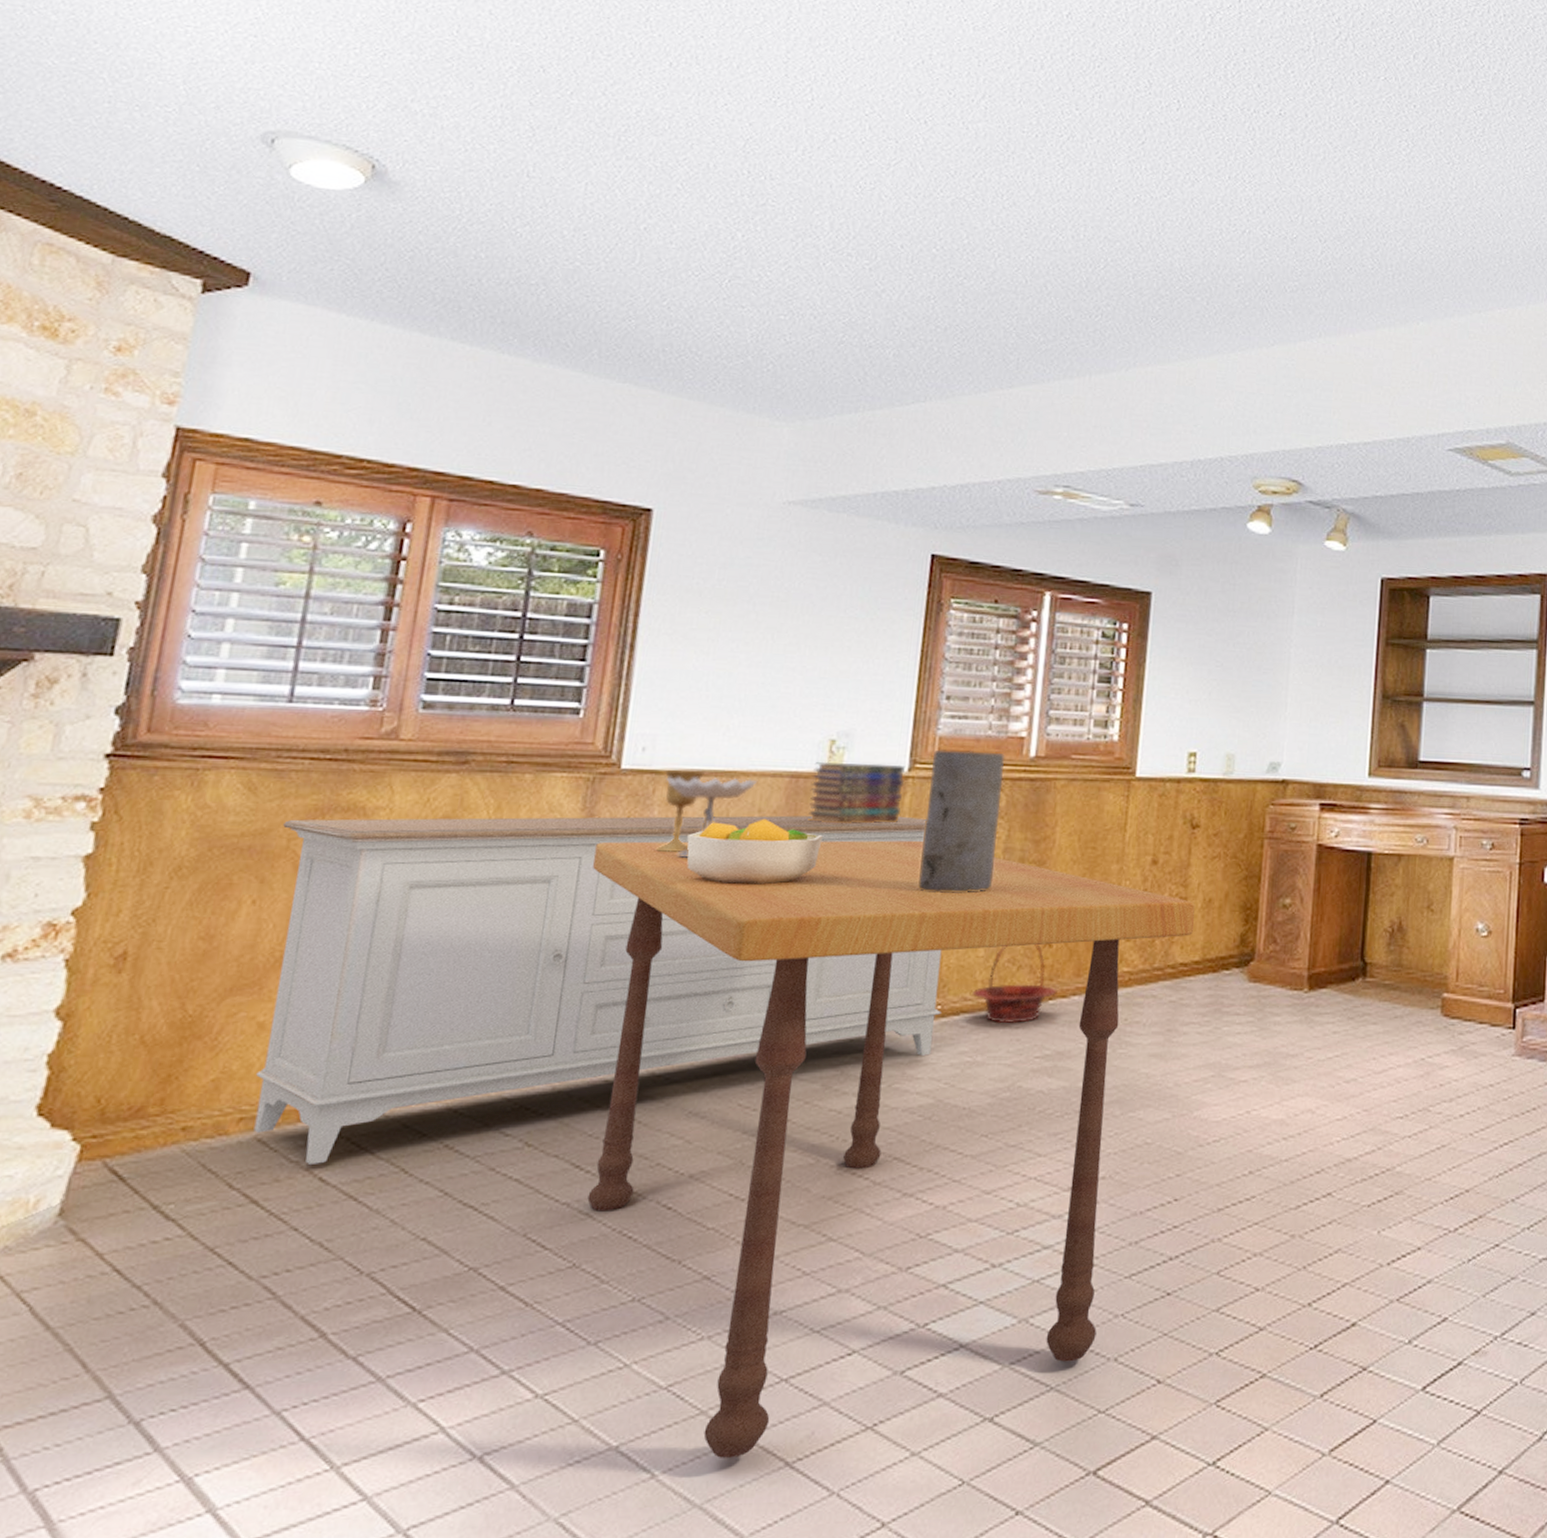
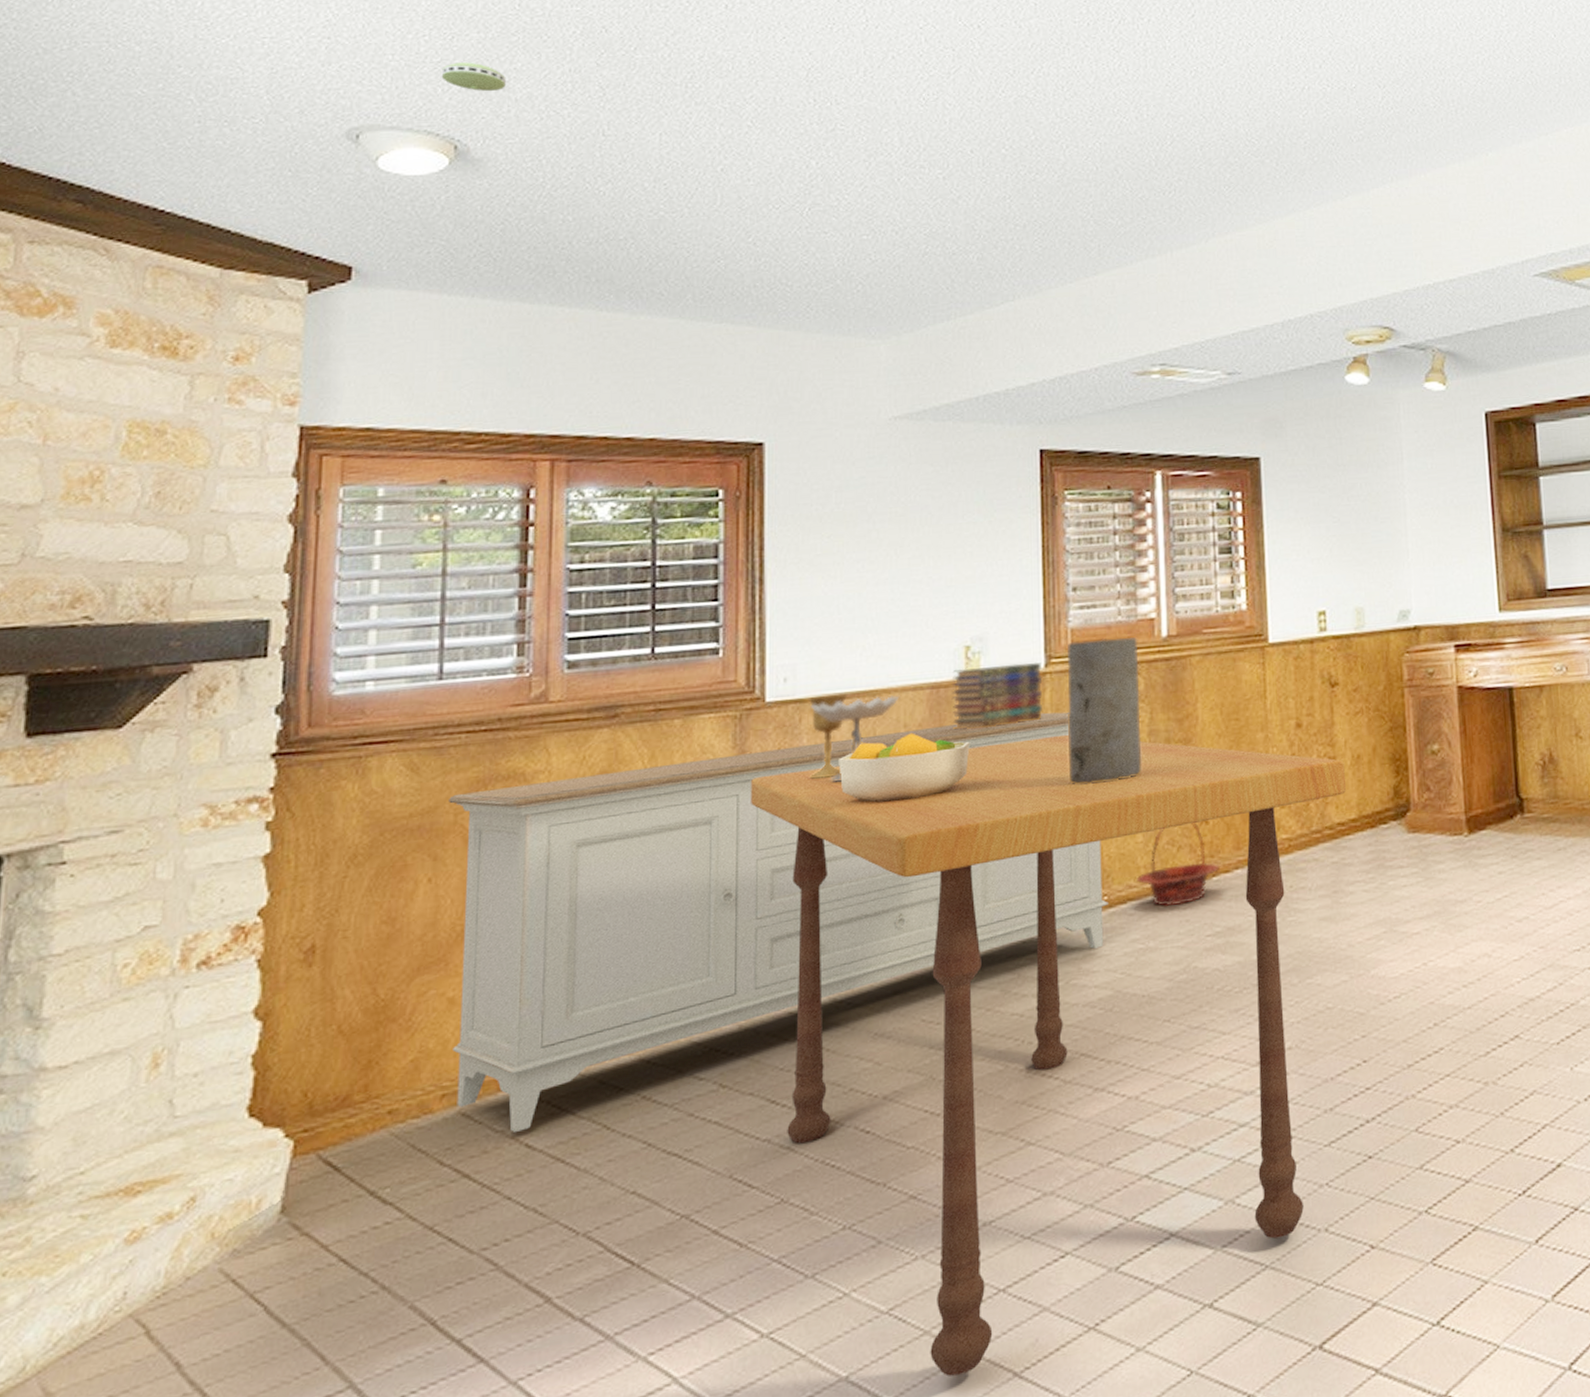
smoke detector: none [367,80,434,116] -> present [441,62,506,92]

